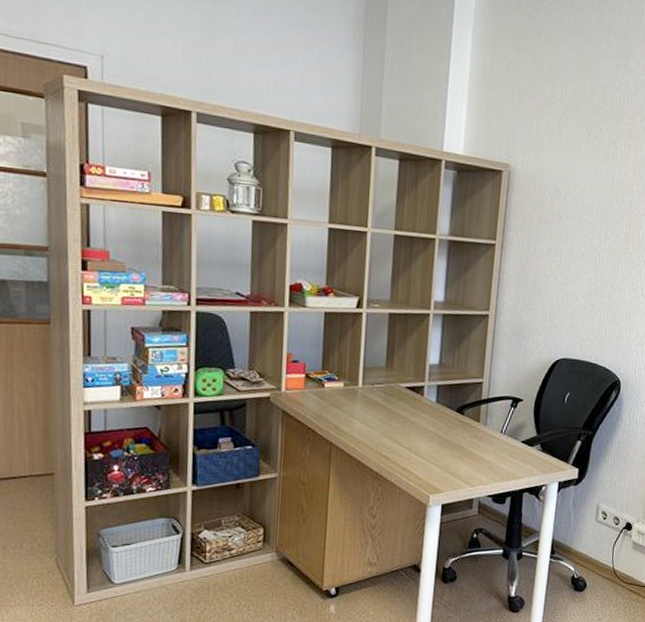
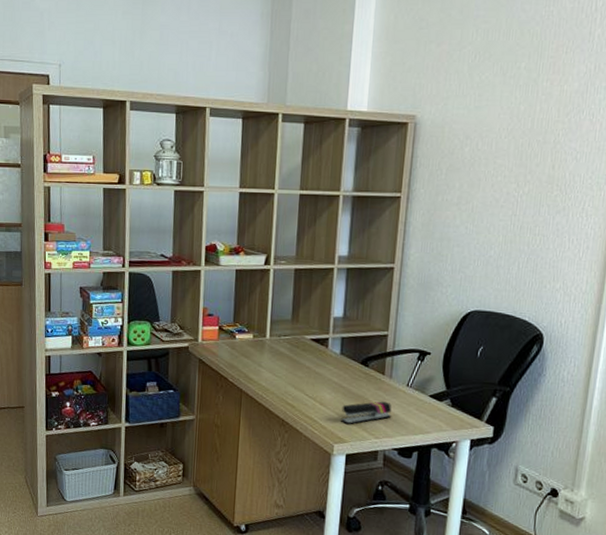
stapler: none [437,449,487,474] -> present [341,401,392,425]

